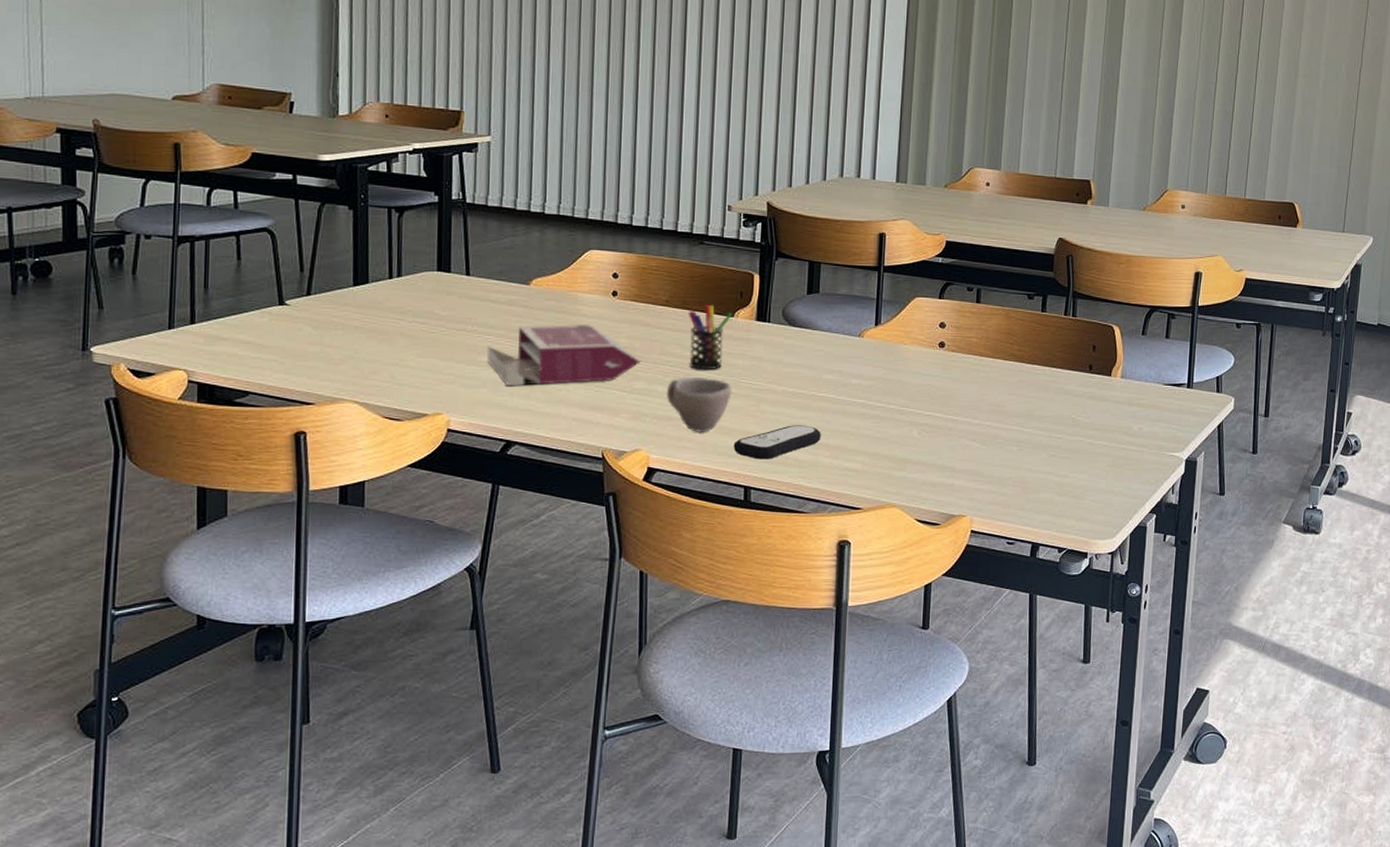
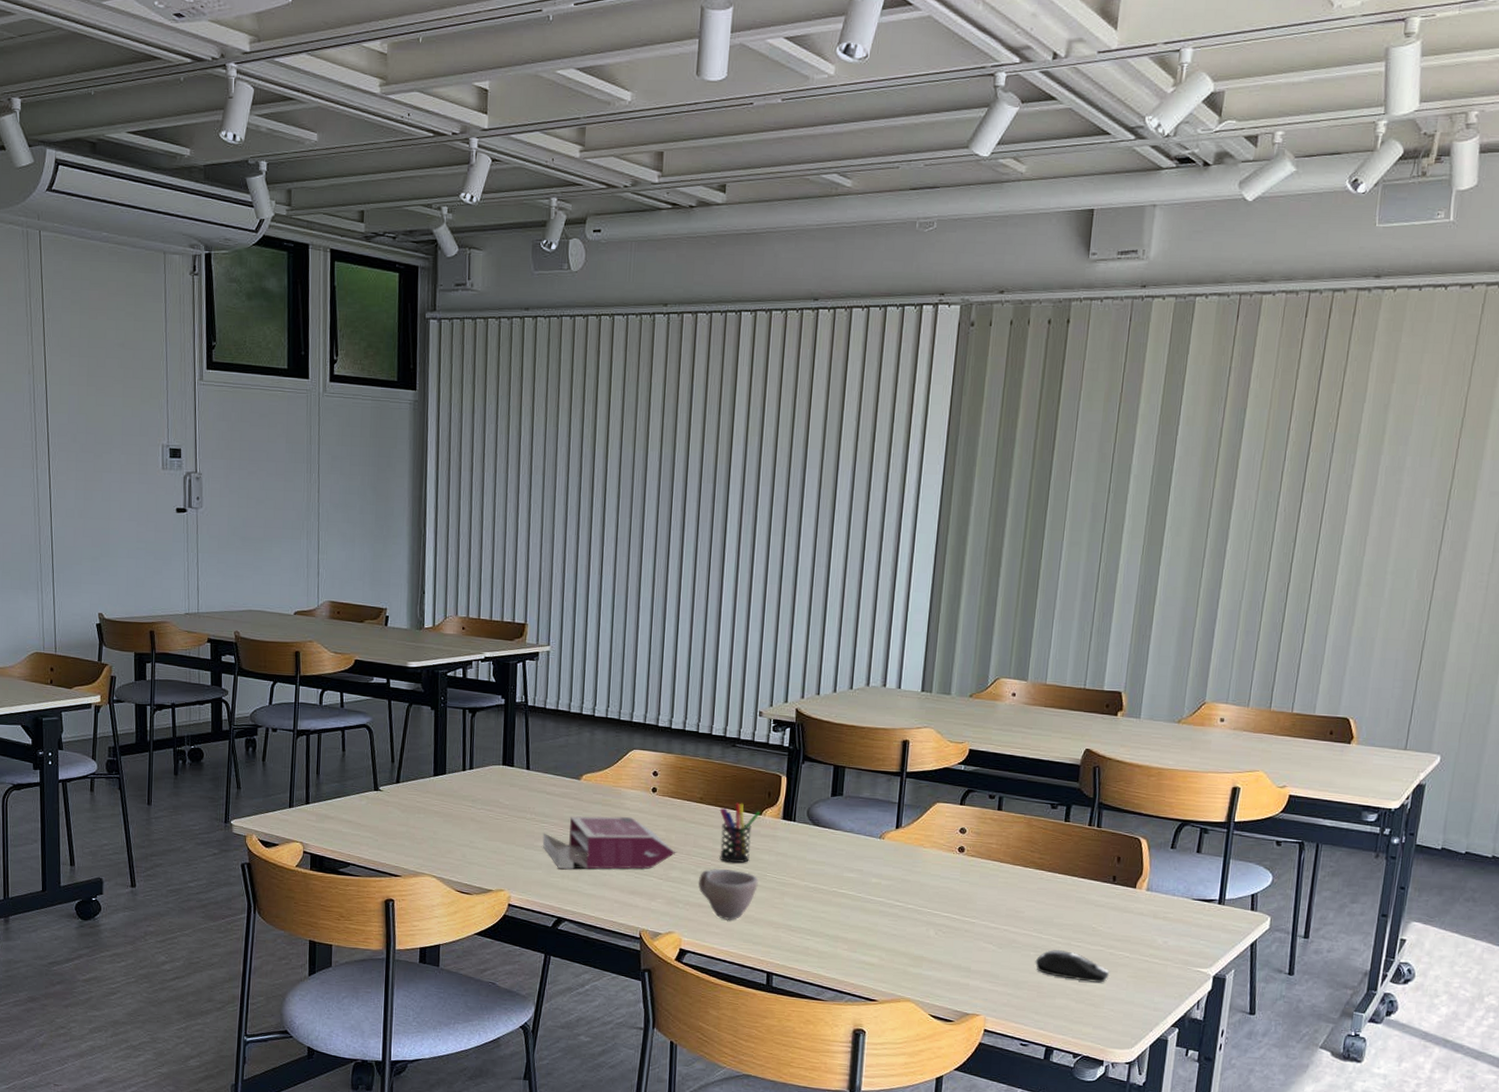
remote control: present [733,425,821,460] -> none [758,918,841,949]
computer mouse: none [1018,442,1090,474] -> present [1035,949,1110,983]

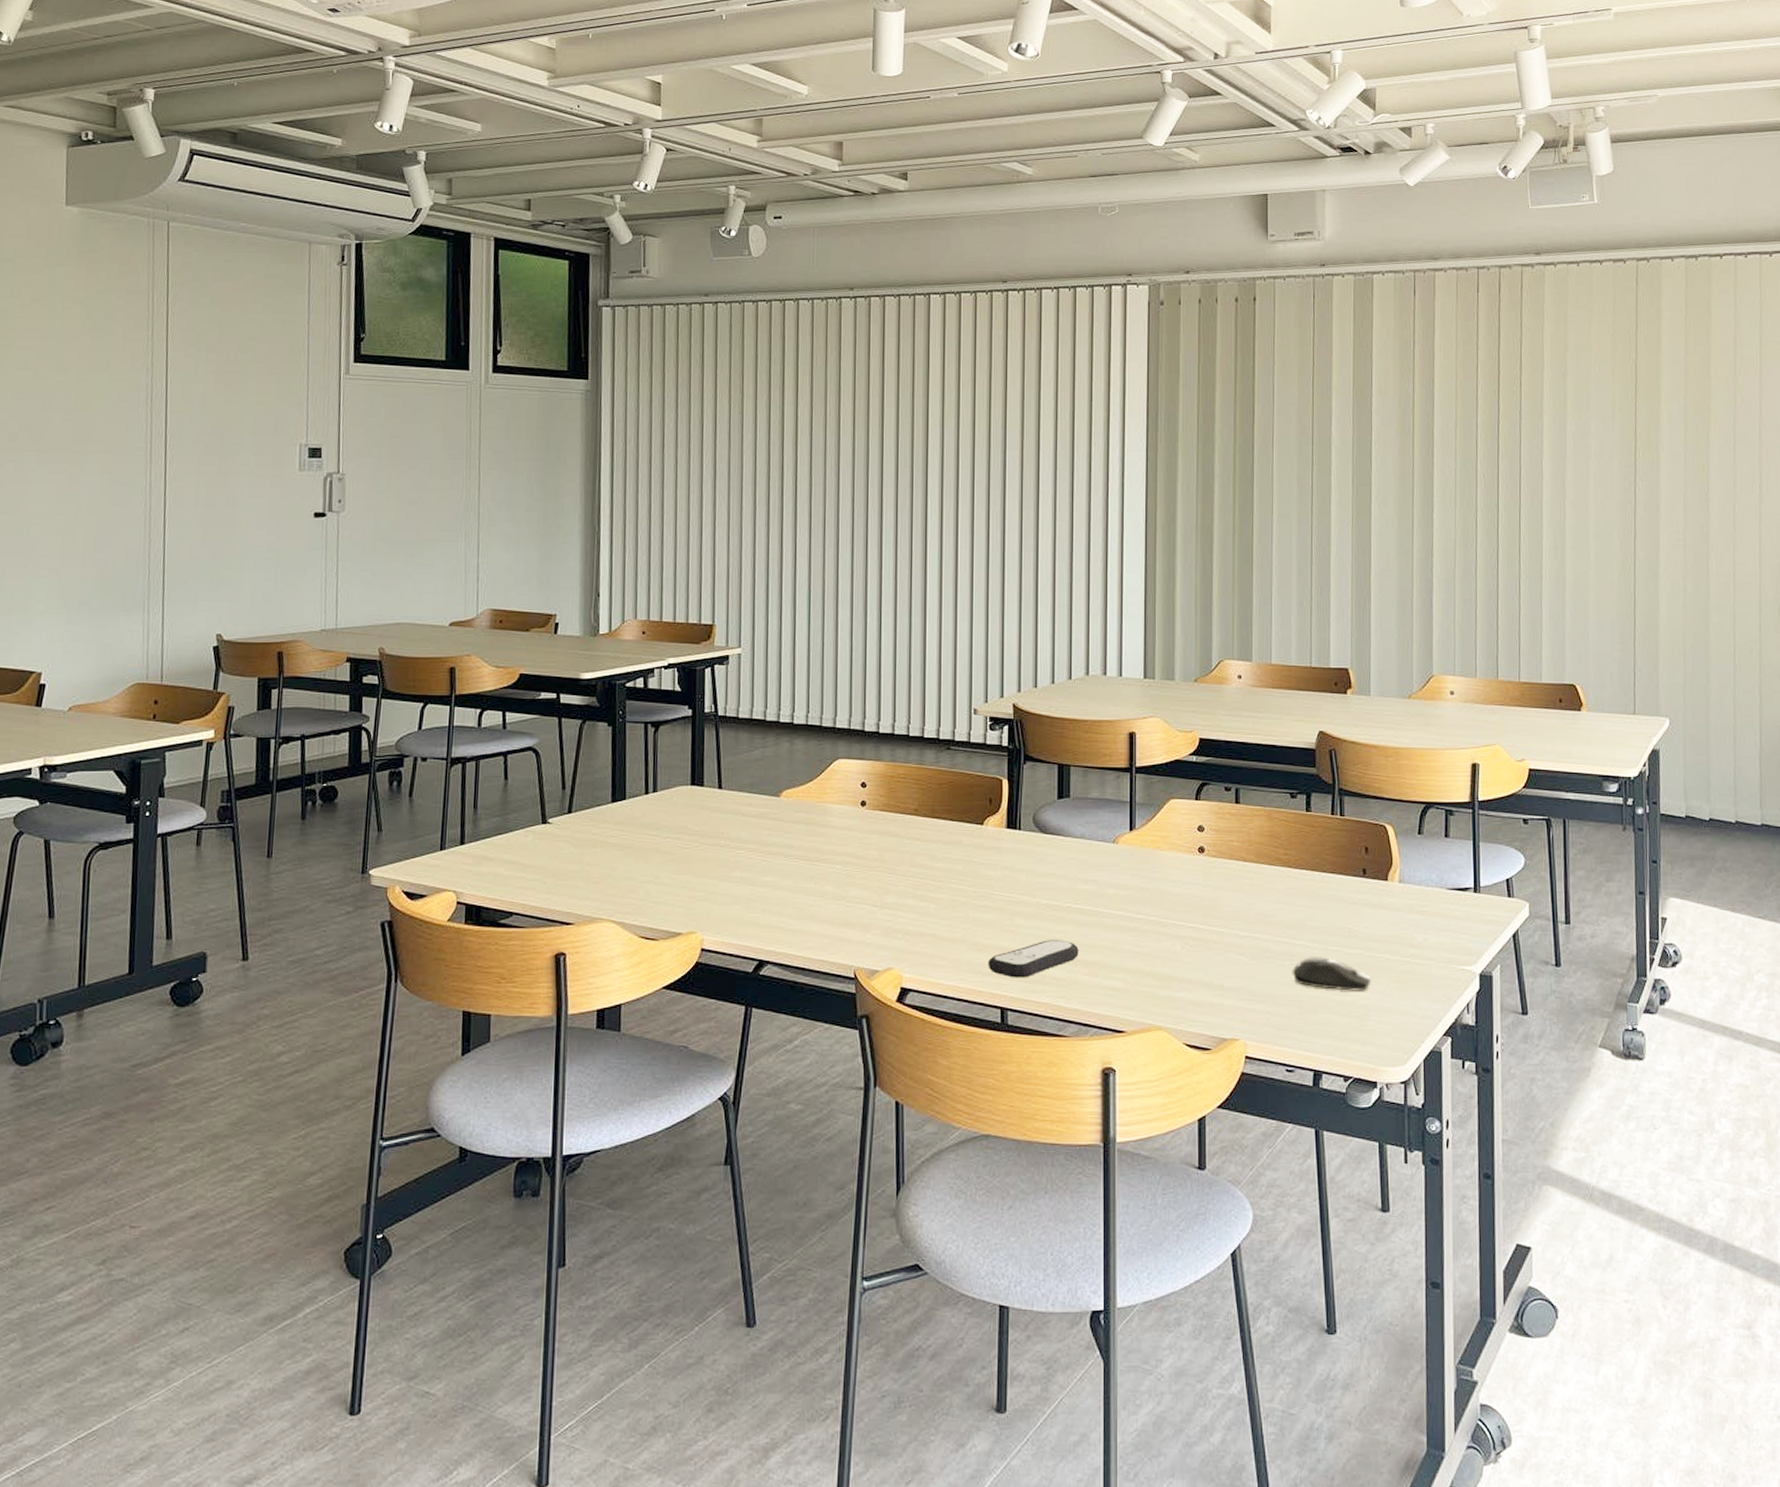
book: present [542,816,676,870] -> none [739,835,891,902]
cup: present [698,869,759,920] -> none [918,890,986,949]
pen holder: present [719,802,761,863] -> none [937,812,983,882]
remote control: none [758,918,841,949] -> present [988,940,1079,978]

